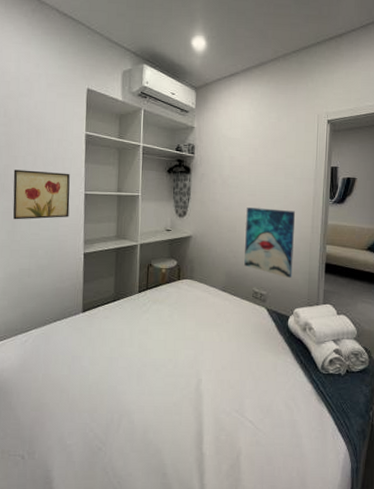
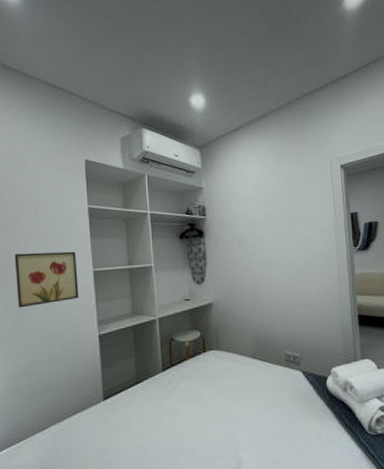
wall art: present [244,208,296,279] -> none [268,263,325,336]

